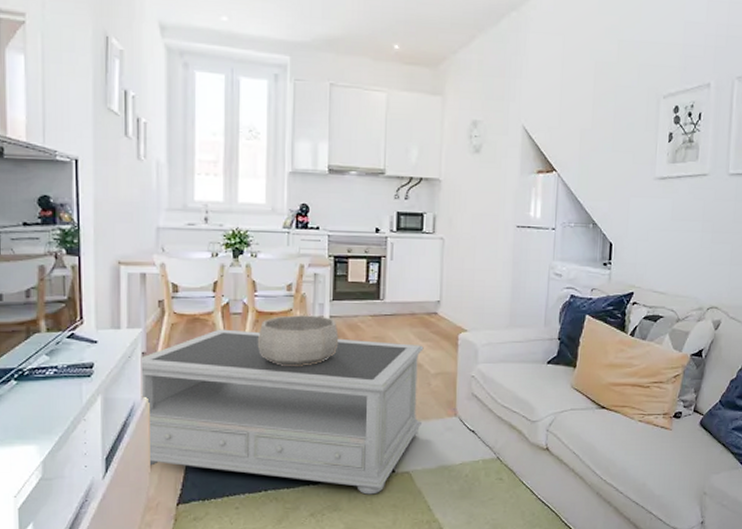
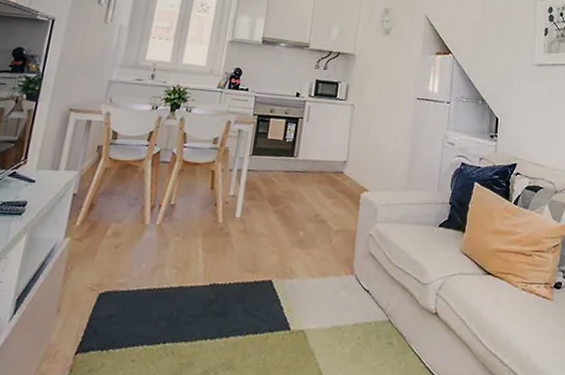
coffee table: present [139,329,424,495] -> none [58,175,329,354]
decorative bowl: present [258,315,339,366] -> none [179,166,254,216]

